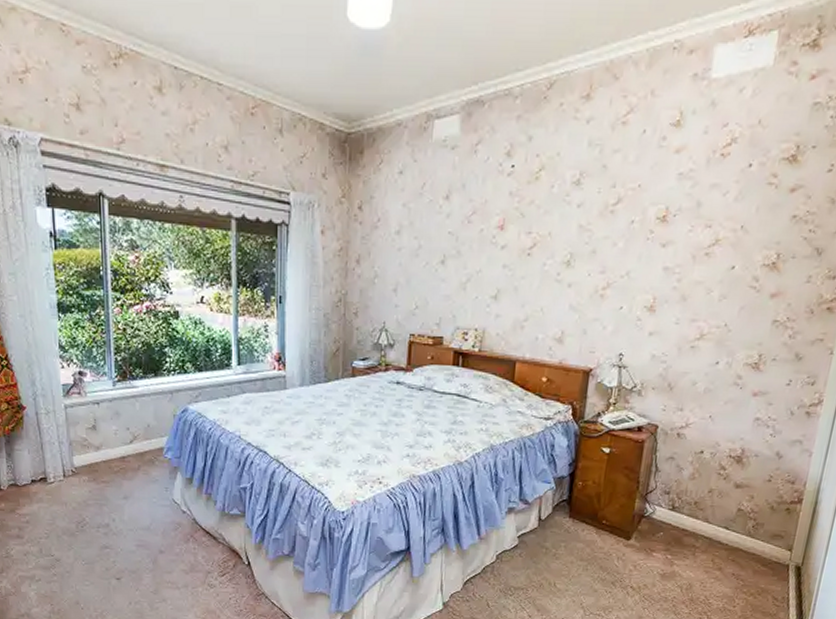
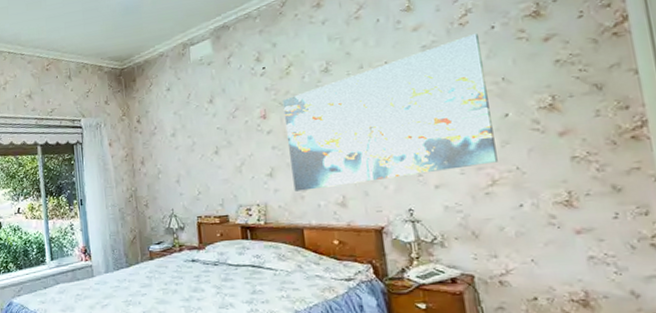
wall art: none [516,169,734,321] -> present [282,34,498,192]

